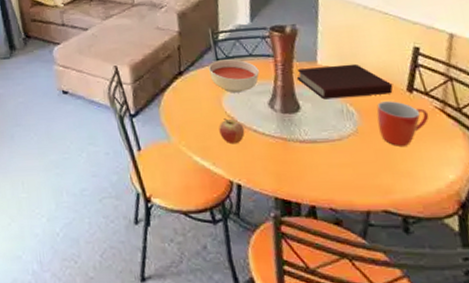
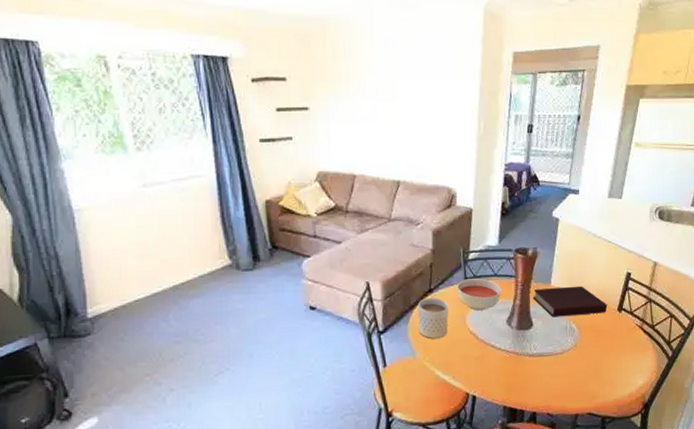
mug: none [168,80,203,122] -> present [417,297,449,339]
fruit: present [219,118,245,145] -> none [461,335,484,359]
mug: present [376,101,429,146] -> none [592,319,631,358]

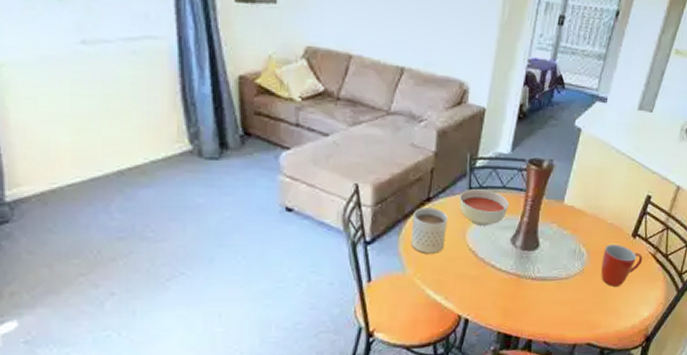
book: present [532,286,608,316] -> none [542,206,622,238]
mug: none [592,319,631,358] -> present [601,245,643,286]

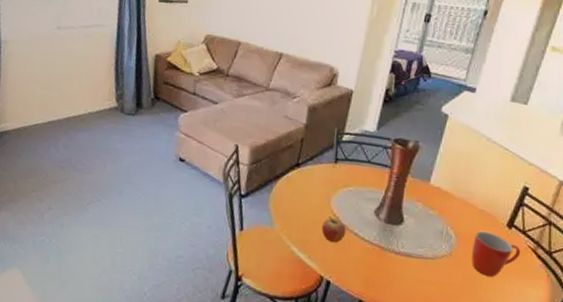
mug: present [411,207,448,253] -> none [280,171,314,214]
bowl: present [458,189,509,226] -> none [325,160,374,196]
fruit: none [458,252,483,279] -> present [322,216,347,243]

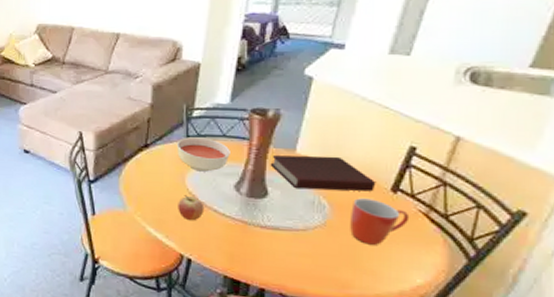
bowl: none [325,160,374,196] -> present [176,137,230,172]
book: none [407,184,495,226] -> present [270,155,376,192]

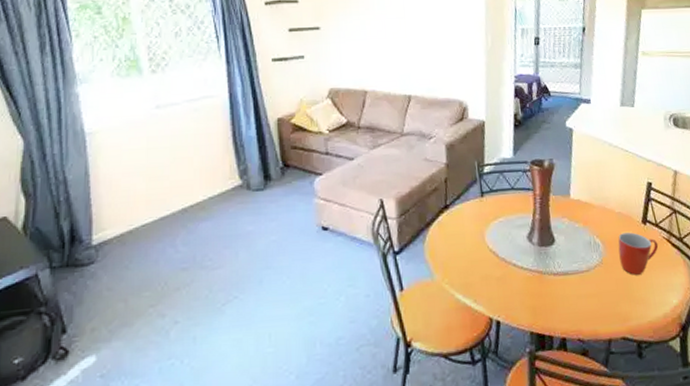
bowl: present [176,137,230,172] -> none [473,192,520,227]
fruit: present [178,195,205,221] -> none [481,253,506,280]
book: present [270,155,376,192] -> none [552,197,631,231]

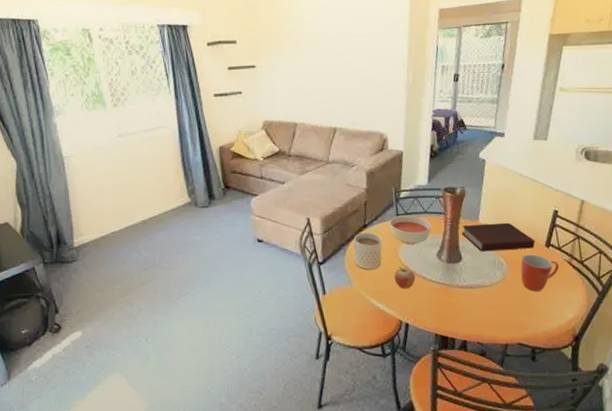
mug: none [433,214,467,258] -> present [353,232,382,270]
bowl: none [473,192,520,227] -> present [389,215,432,245]
fruit: none [481,253,506,280] -> present [394,267,416,289]
book: none [552,197,631,231] -> present [461,222,535,251]

